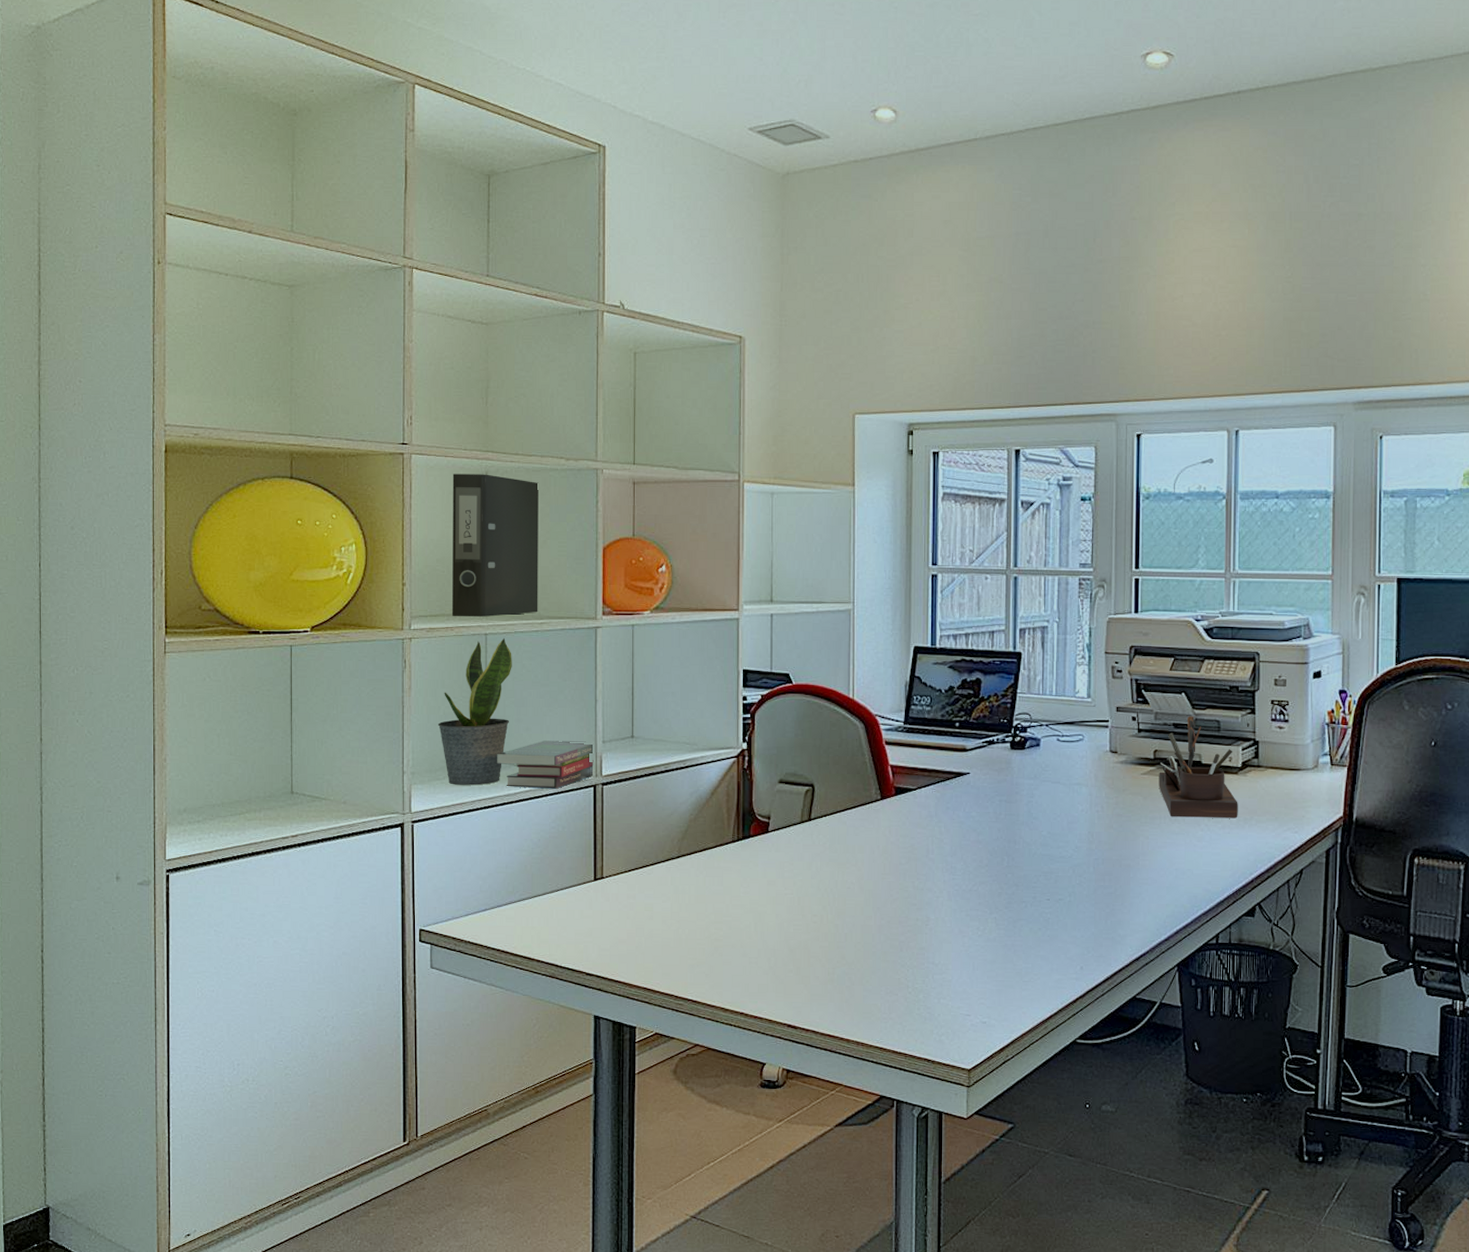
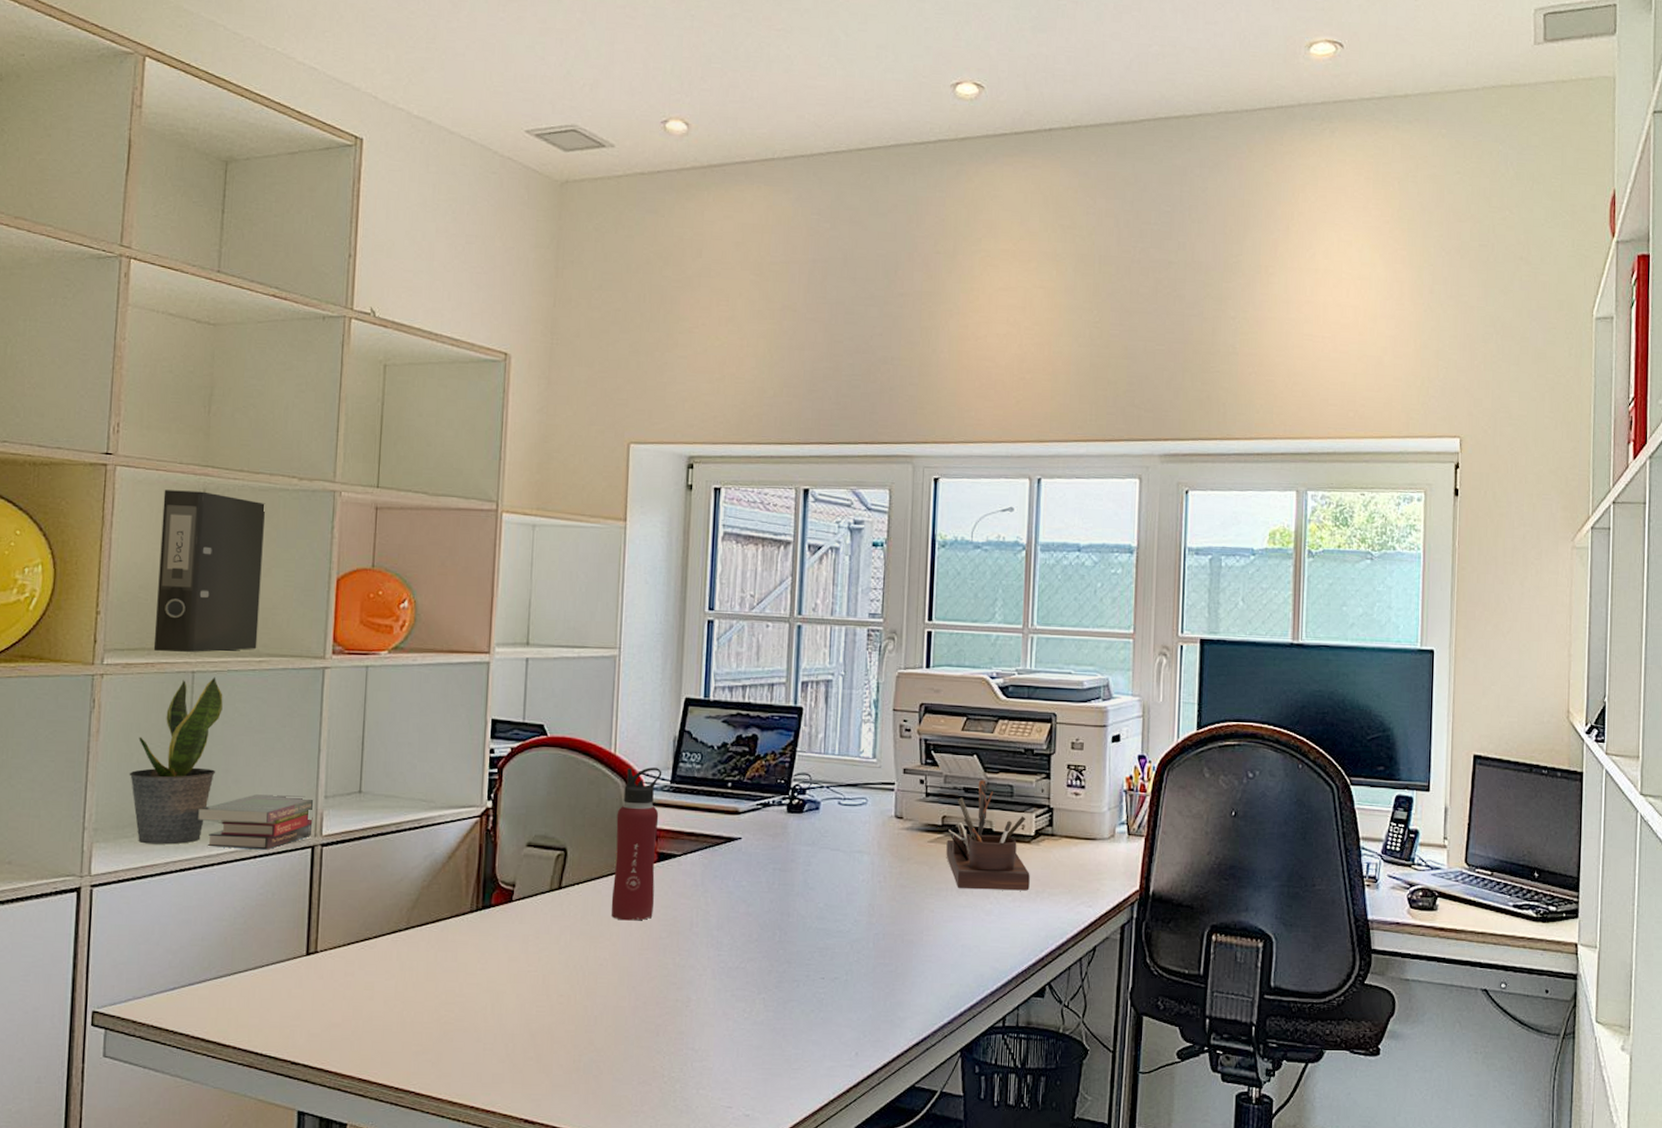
water bottle: none [855,710,896,849] -> present [611,767,662,921]

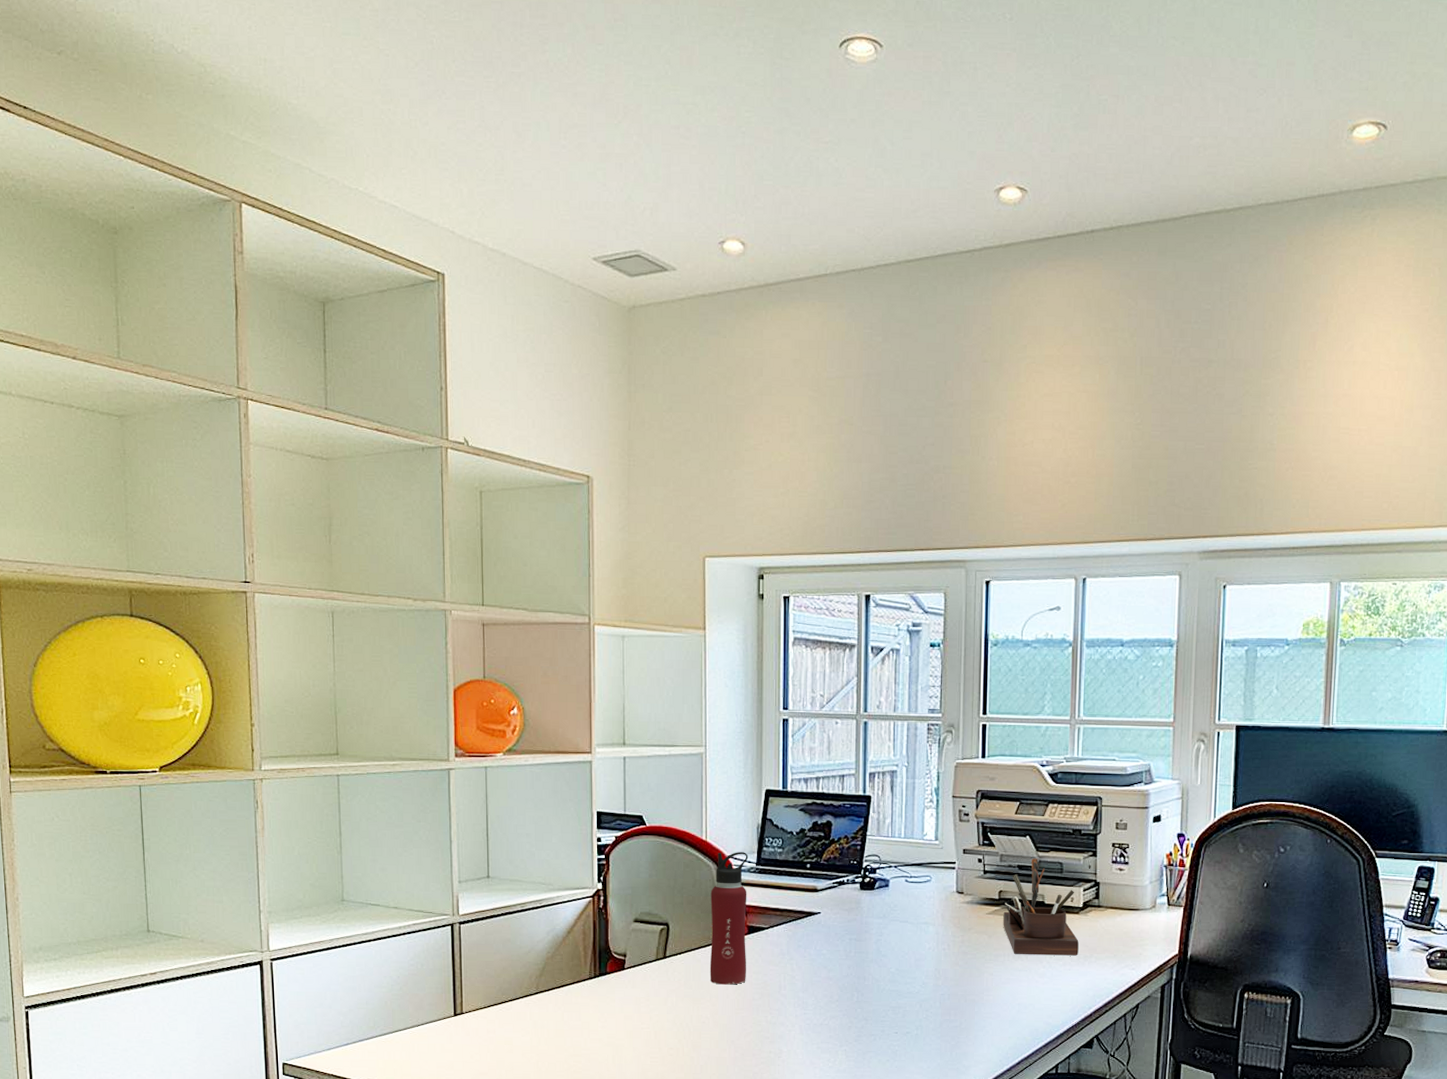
potted plant: present [129,677,223,845] -> none [292,779,366,924]
binder: present [153,490,265,653] -> none [298,613,390,759]
books: present [198,794,313,850] -> none [353,880,451,928]

